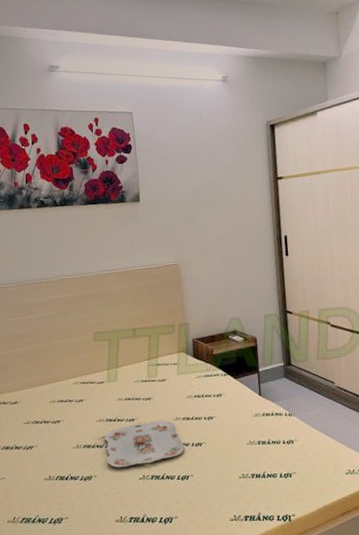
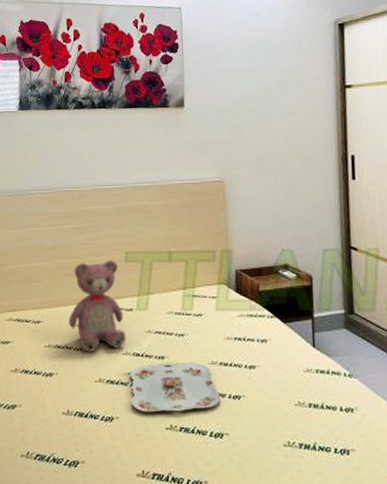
teddy bear: none [44,341,99,424] -> present [69,260,127,353]

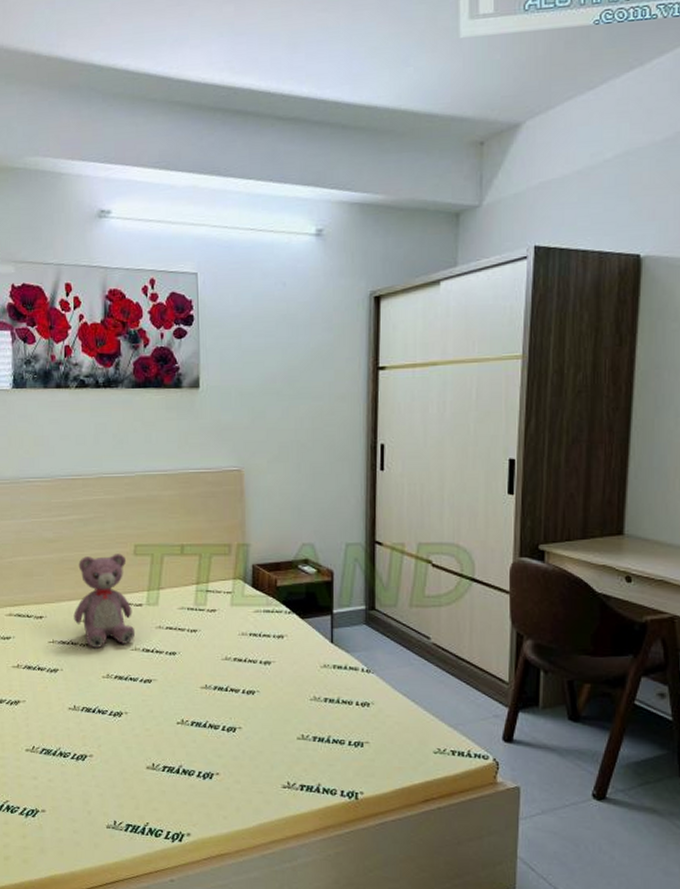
serving tray: present [130,362,220,413] -> none [139,658,233,708]

